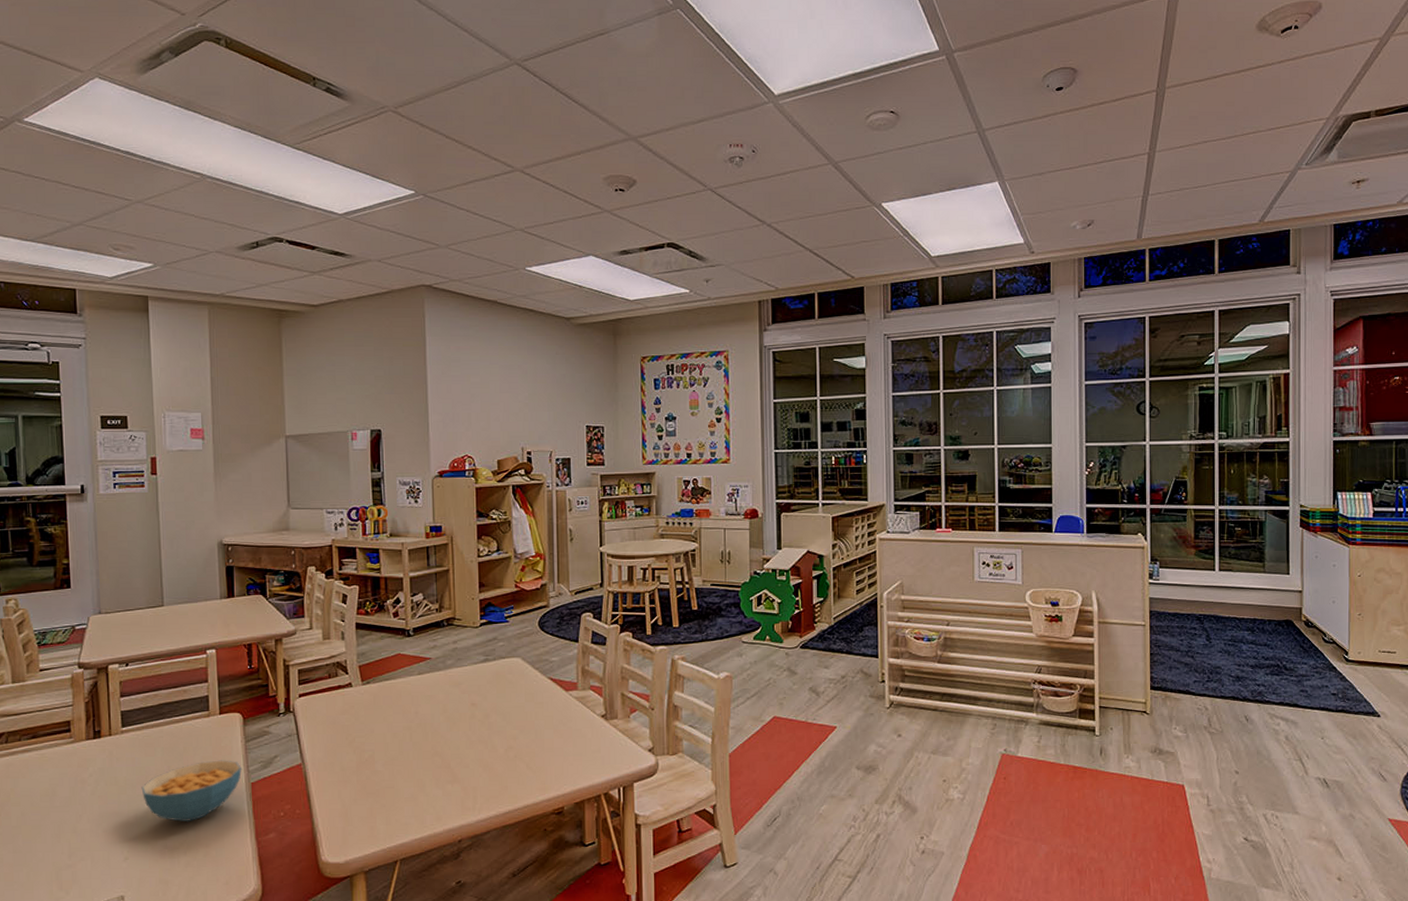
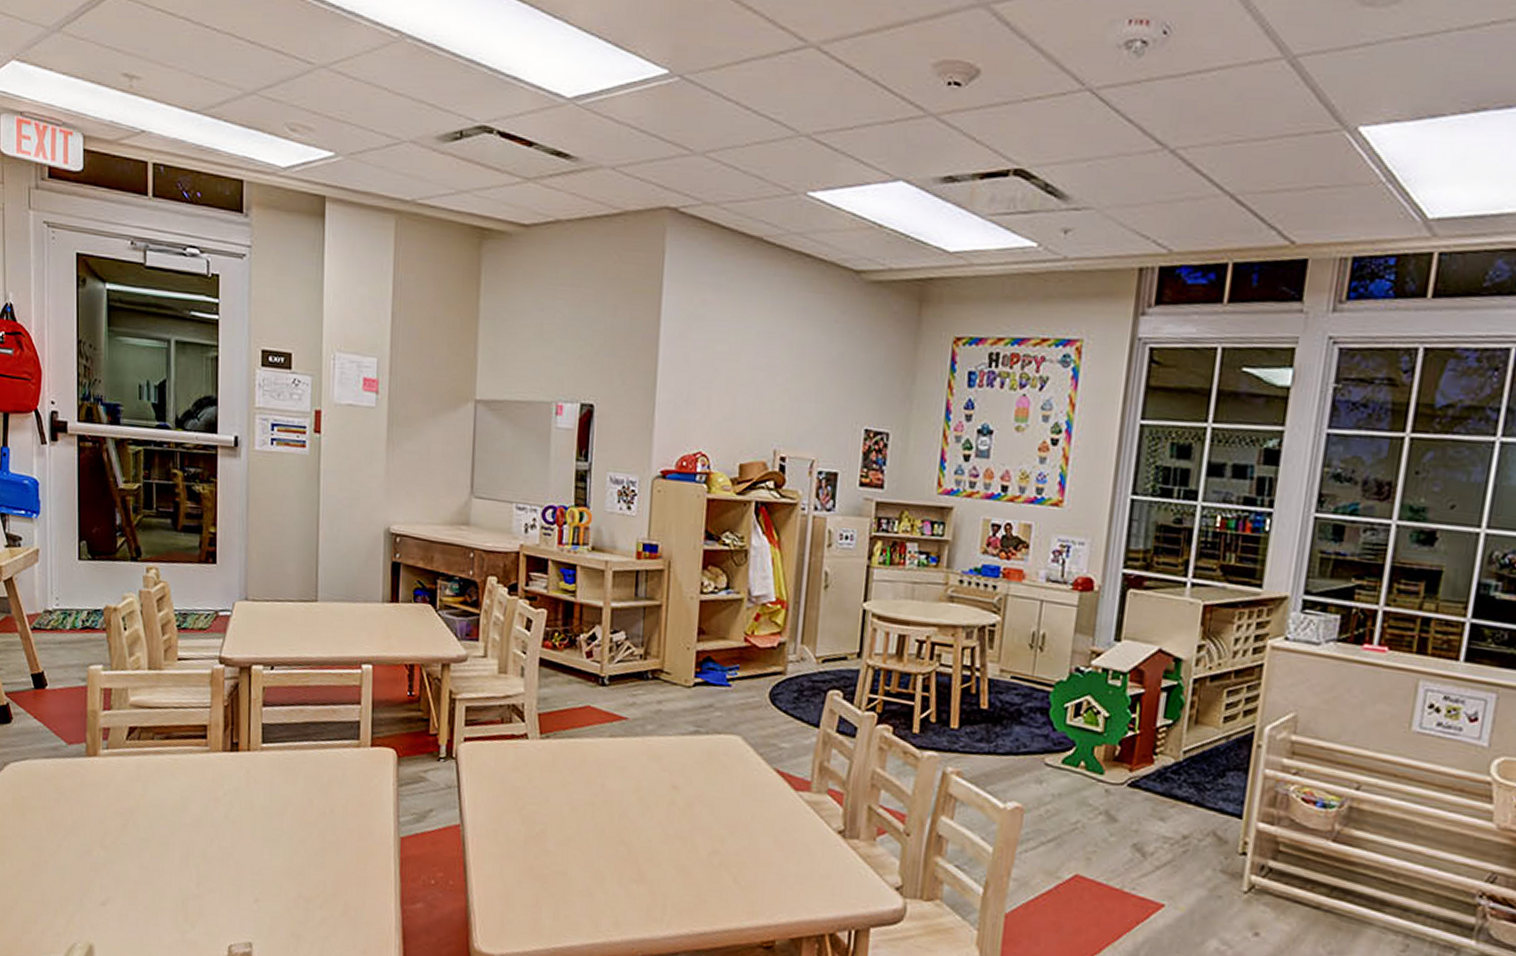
cereal bowl: present [141,760,242,822] -> none [278,801,391,871]

